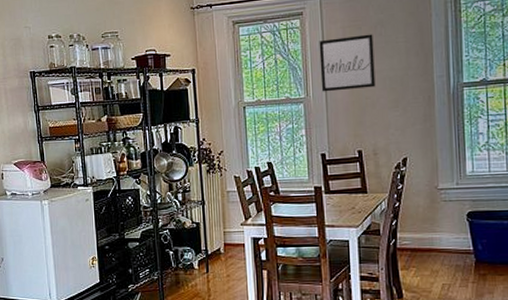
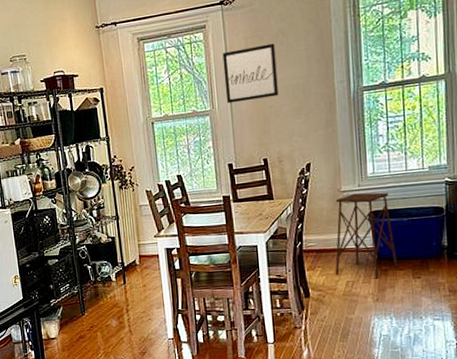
side table: none [430,191,497,283] -> present [335,192,398,279]

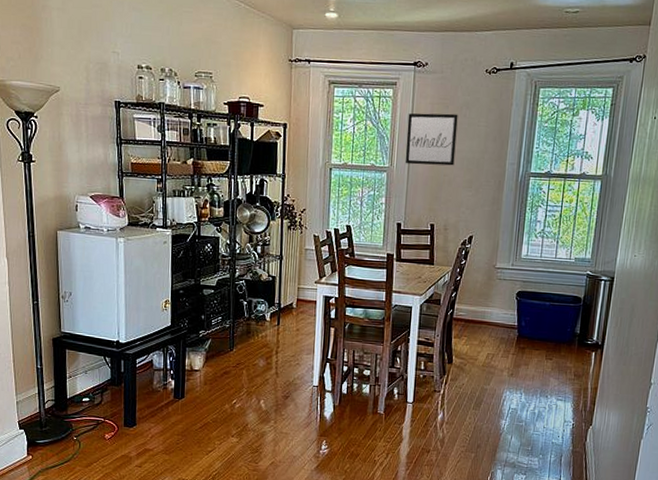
side table: present [335,192,398,279] -> none [478,271,537,355]

